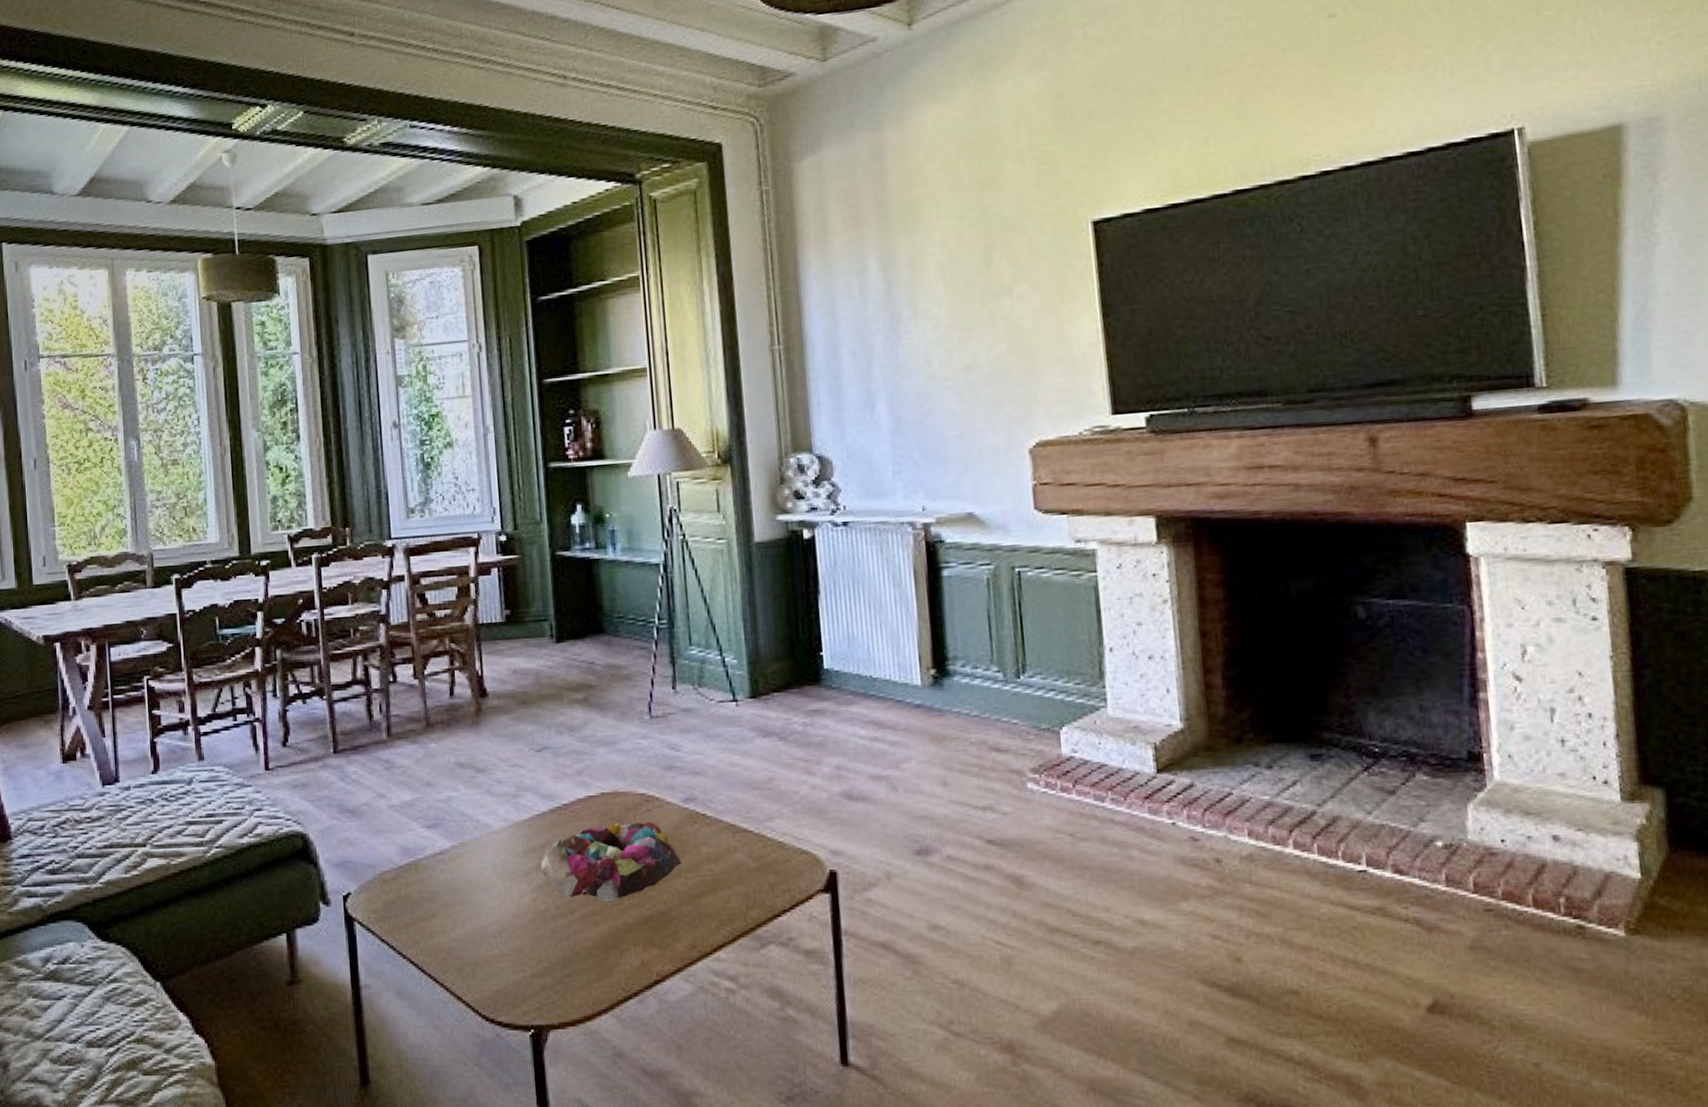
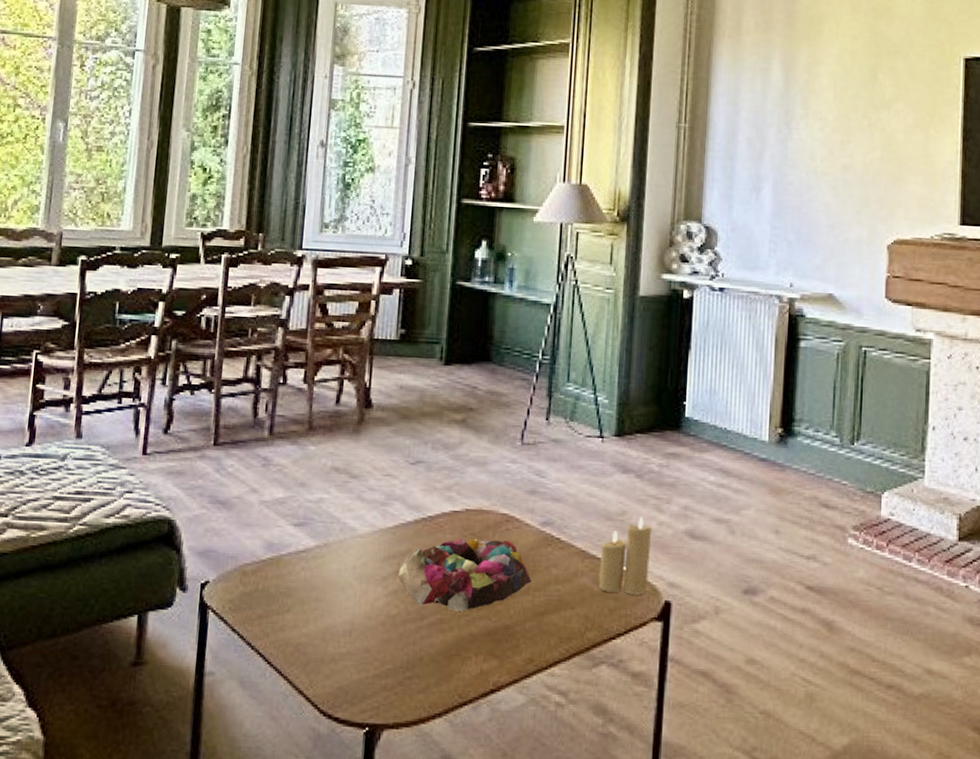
candle: none [751,782,809,867] -> present [598,517,652,595]

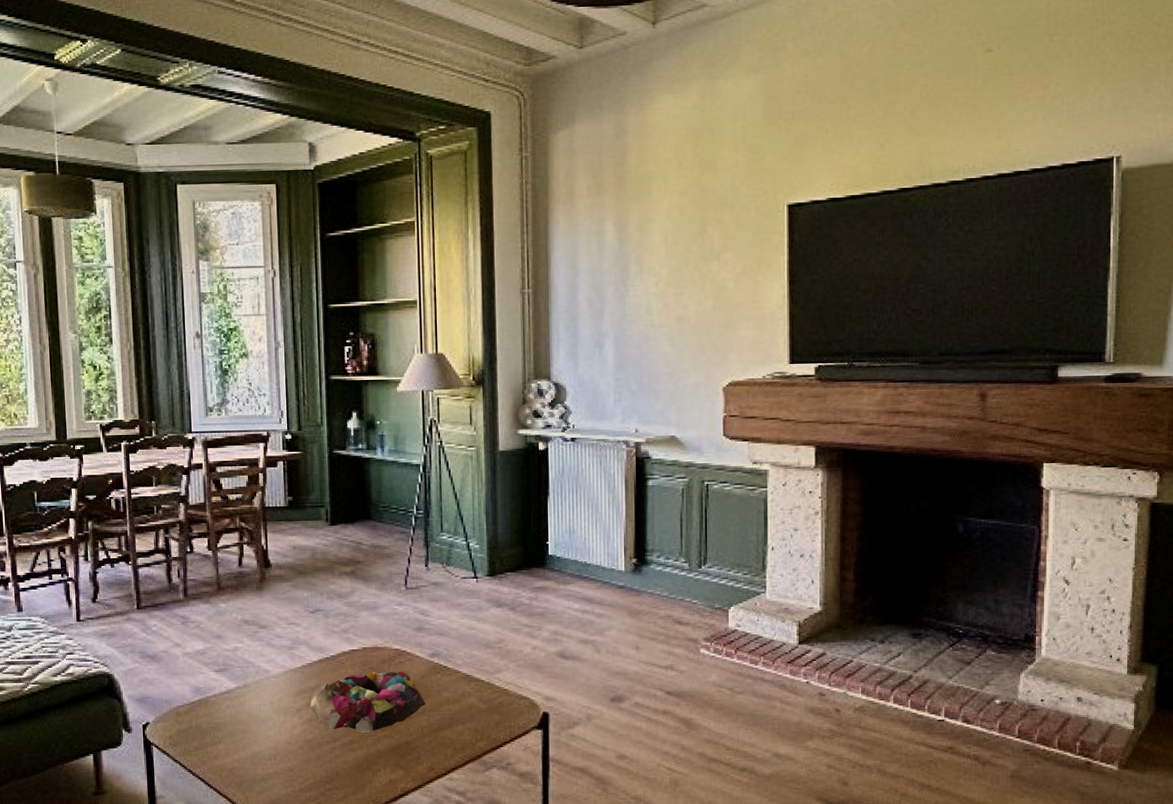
candle: present [598,517,652,595] -> none [483,643,527,709]

